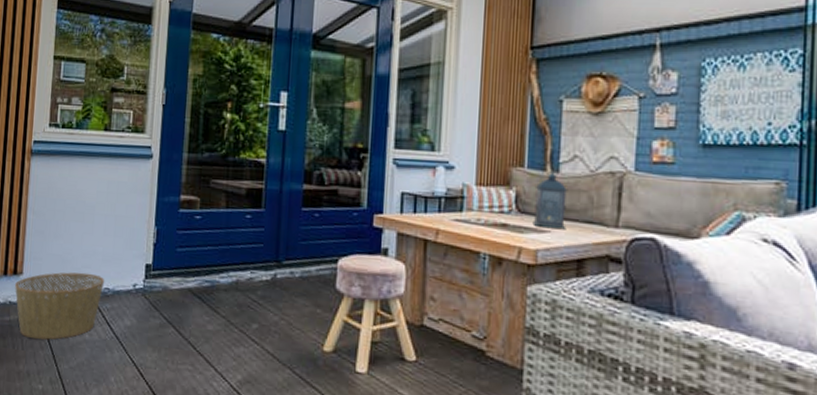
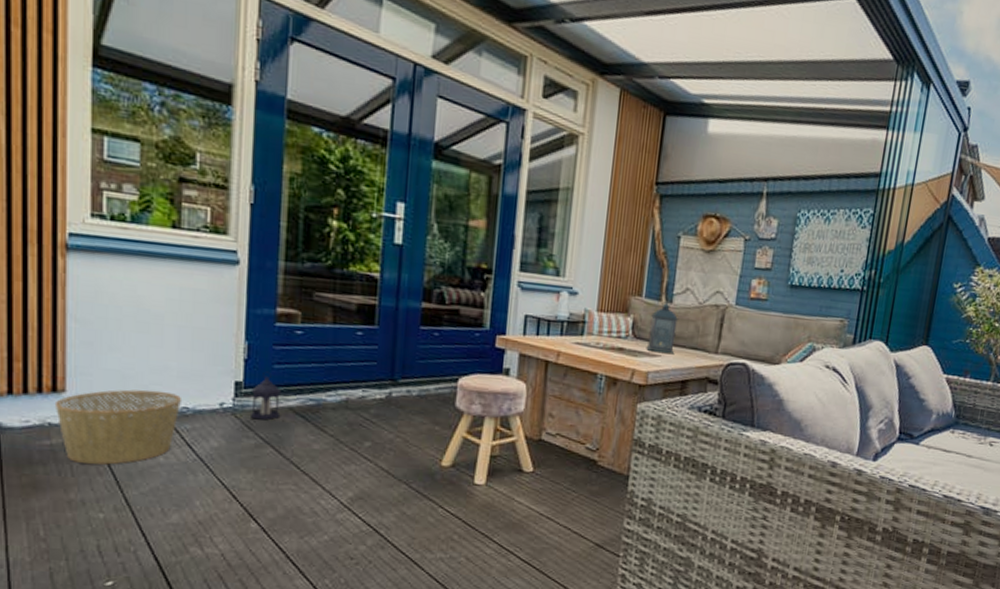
lantern: none [157,254,182,301] -> present [251,371,281,420]

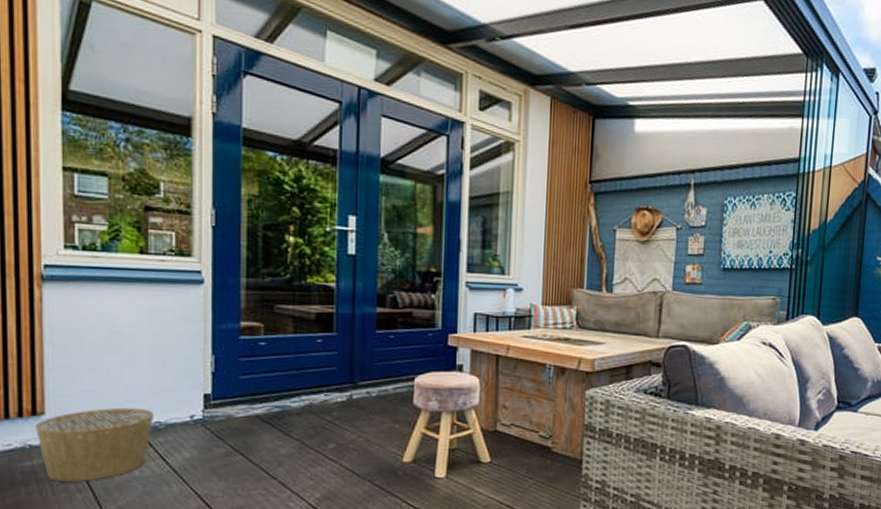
lantern: present [251,371,281,420] -> none [220,383,248,429]
lantern: present [646,300,679,355] -> none [590,291,620,341]

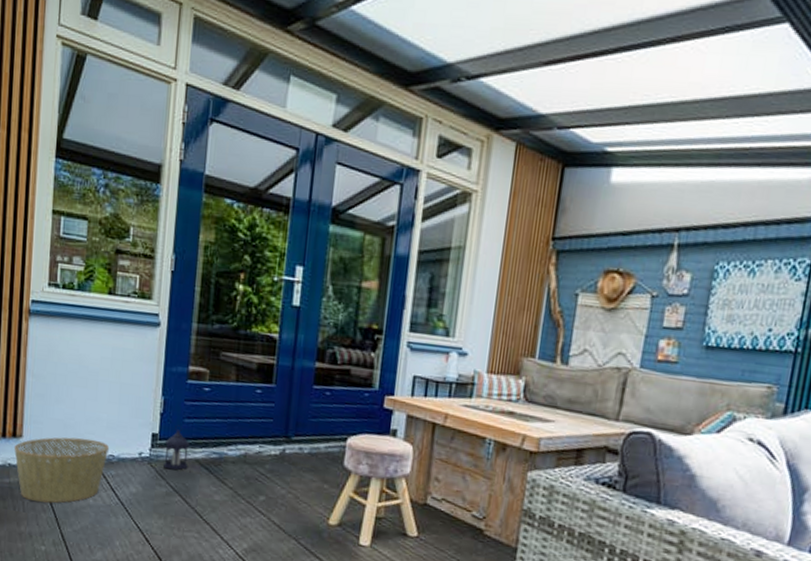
lantern: none [220,383,248,429] -> present [163,425,189,471]

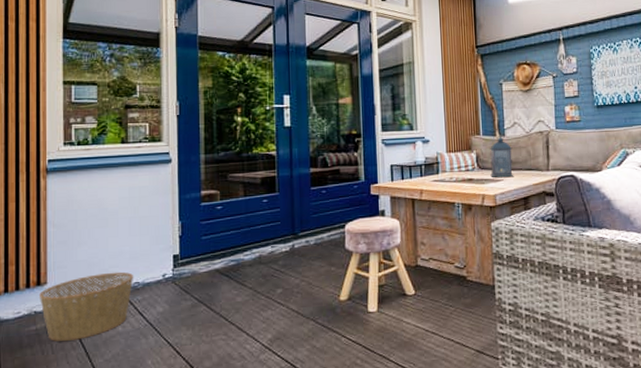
lantern: present [163,425,189,471] -> none [187,243,210,284]
lantern: none [538,362,575,421] -> present [490,135,513,178]

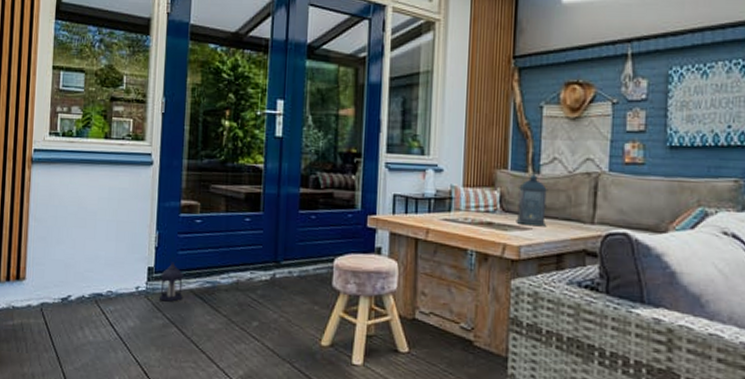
basket: present [38,271,134,342] -> none [17,276,108,343]
lantern: none [187,243,210,284] -> present [160,257,183,302]

